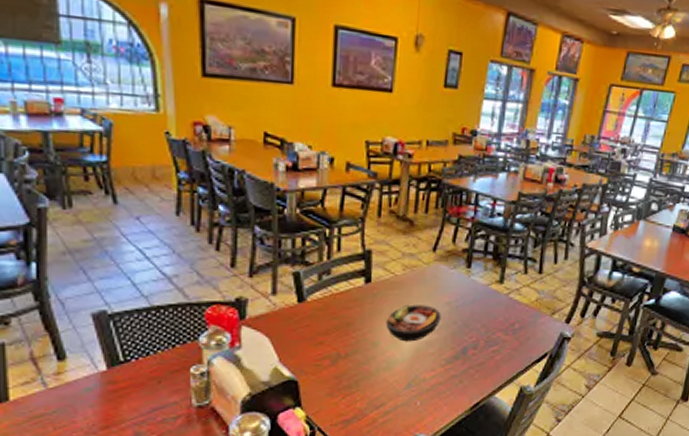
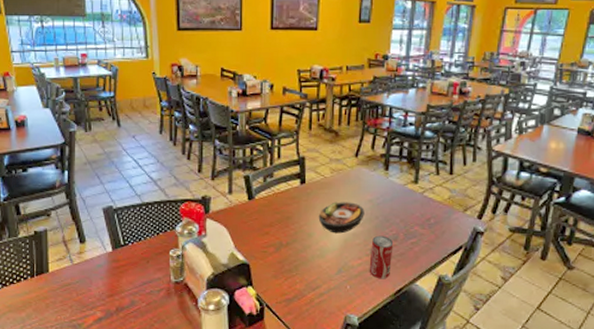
beverage can: none [443,343,473,393] -> present [369,235,394,279]

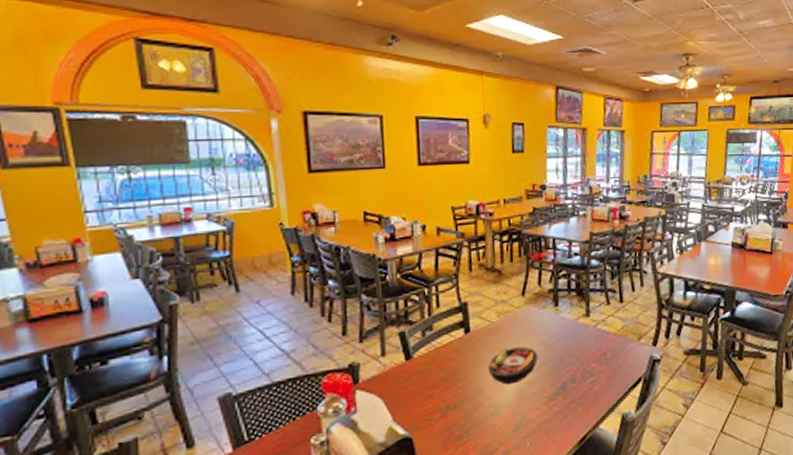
beverage can: present [369,235,394,279] -> none [548,378,572,429]

